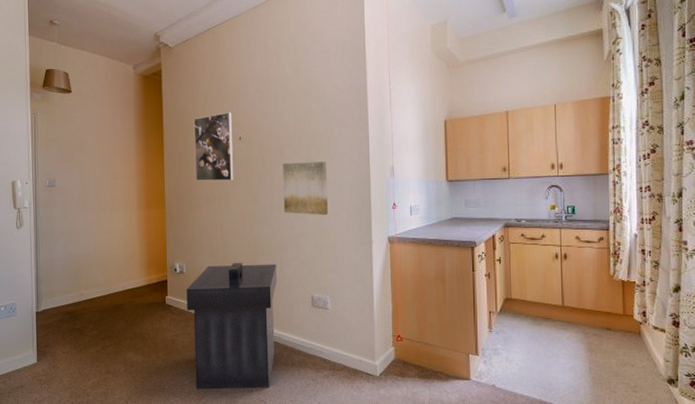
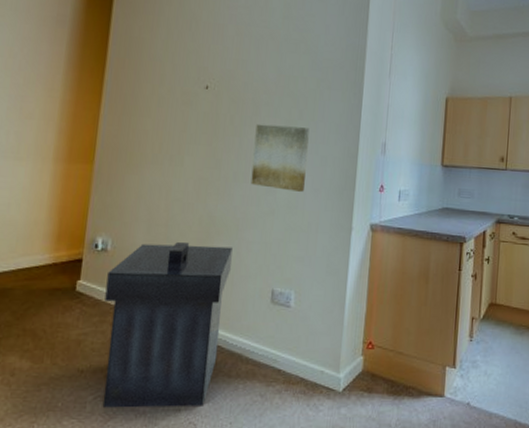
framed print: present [193,112,234,181] -> none [141,52,201,138]

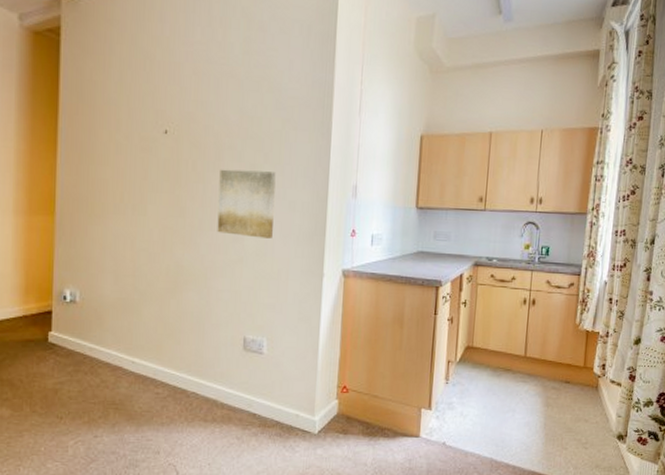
trash can: present [102,241,233,408] -> none [78,291,202,451]

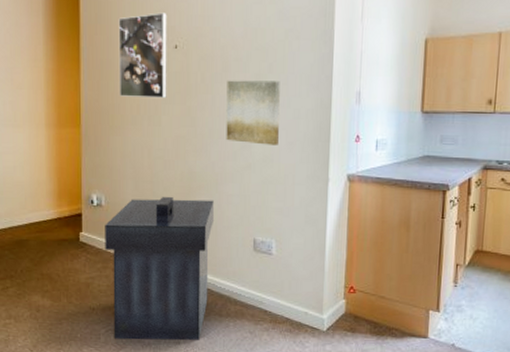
trash can: none [78,291,202,451] -> present [105,196,214,341]
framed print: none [100,95,158,186] -> present [118,12,167,98]

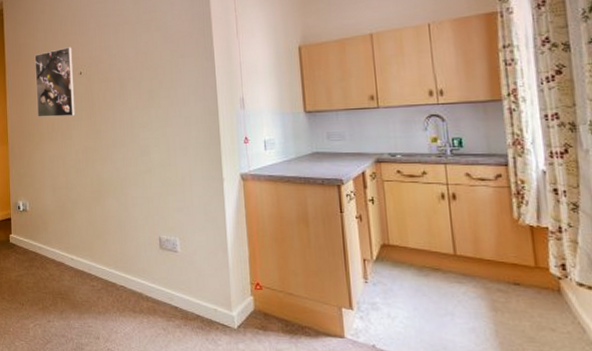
trash can: present [105,196,214,341] -> none [30,200,122,336]
wall art: present [226,80,280,145] -> none [124,94,174,151]

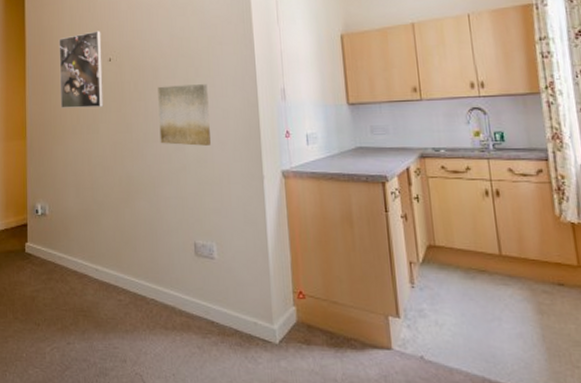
wall art: none [124,94,174,151] -> present [158,84,211,146]

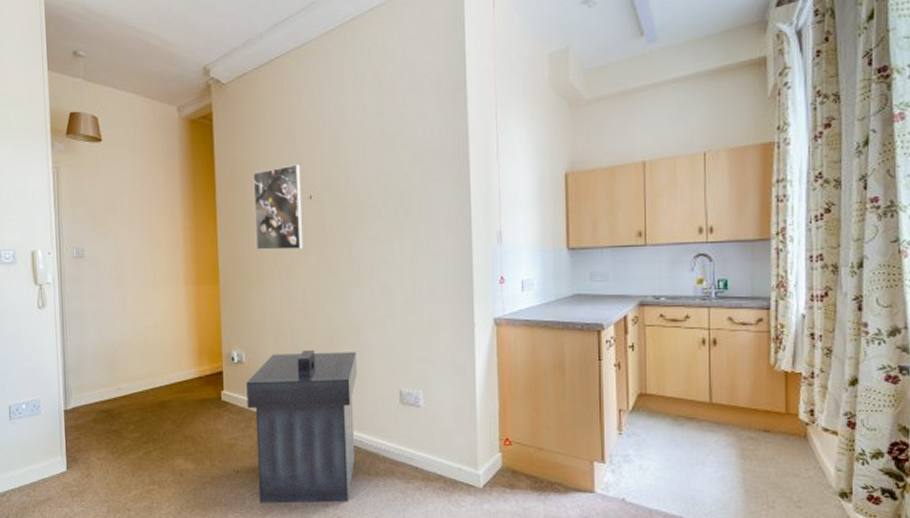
trash can: none [49,202,153,359] -> present [246,349,357,504]
wall art: present [158,84,211,146] -> none [363,225,419,292]

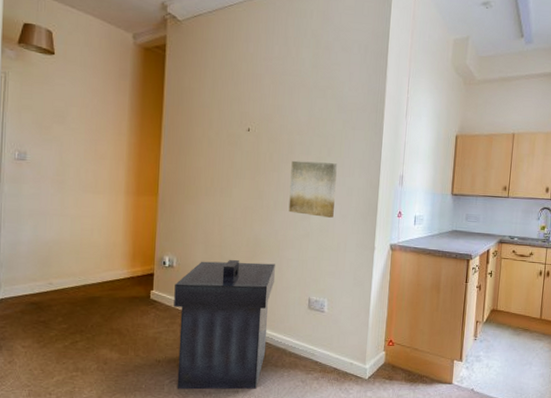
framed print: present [253,164,304,250] -> none [195,100,243,173]
wall art: none [363,225,419,292] -> present [288,160,337,218]

